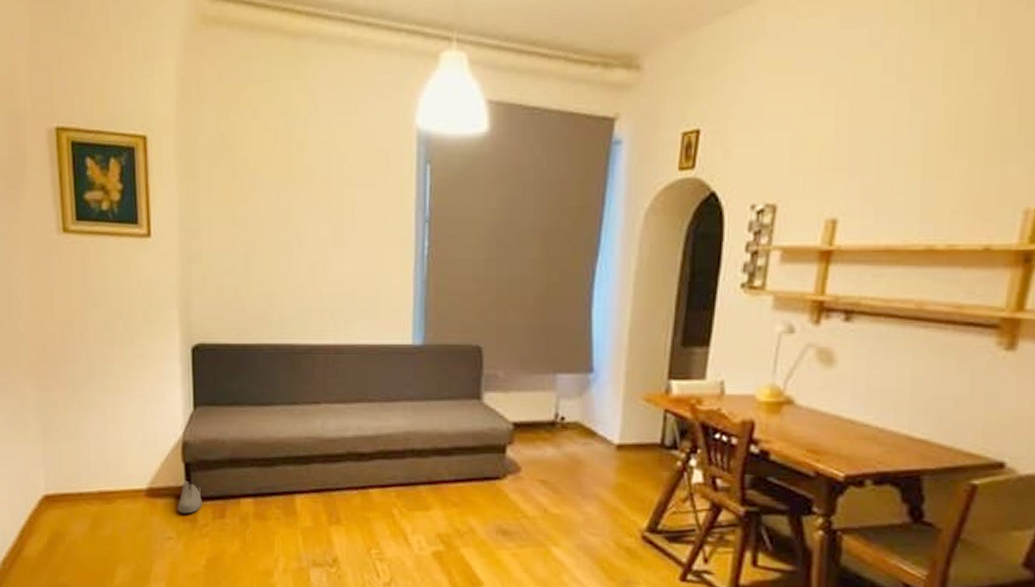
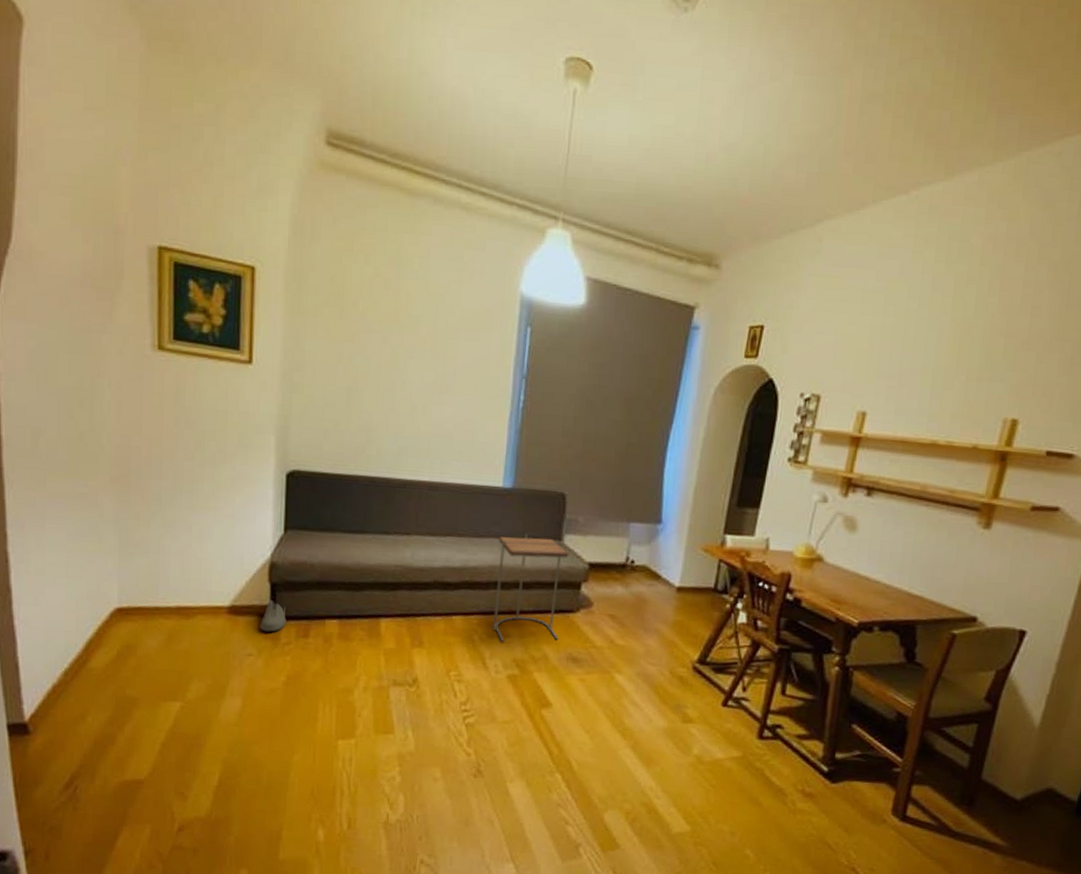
side table: none [412,394,490,515] -> present [493,534,569,642]

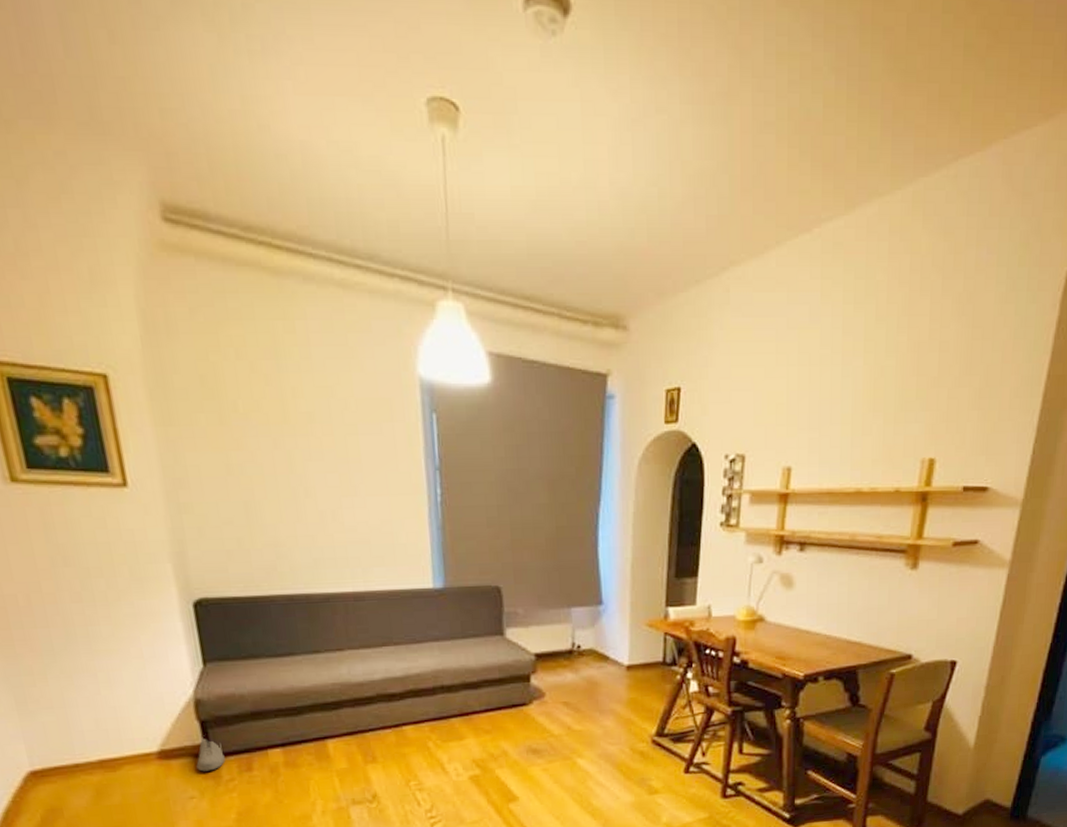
side table: present [493,534,569,642] -> none [438,633,516,745]

